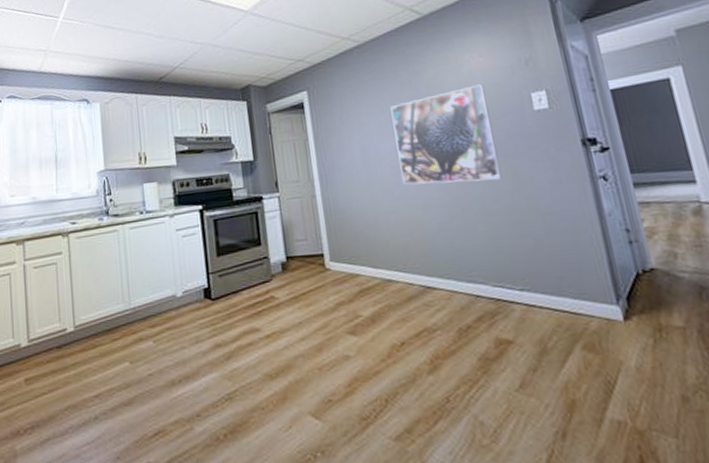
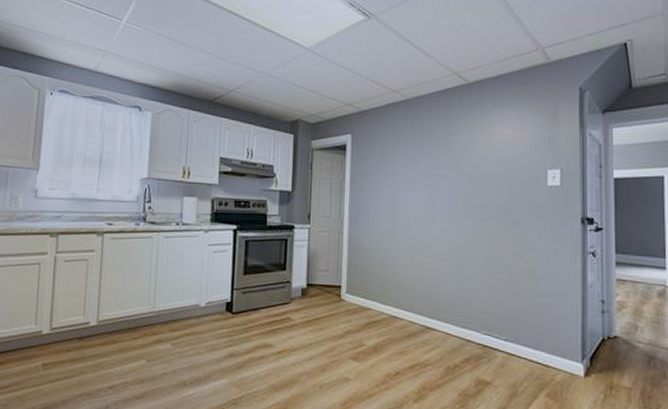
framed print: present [390,84,502,185] -> none [423,154,509,243]

